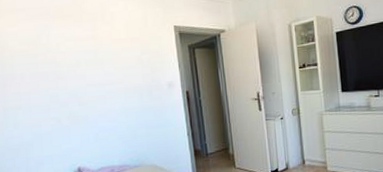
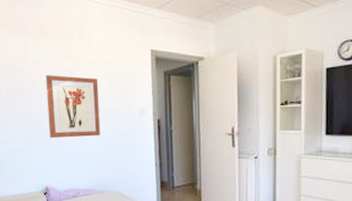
wall art: none [69,56,131,119] -> present [45,75,101,139]

